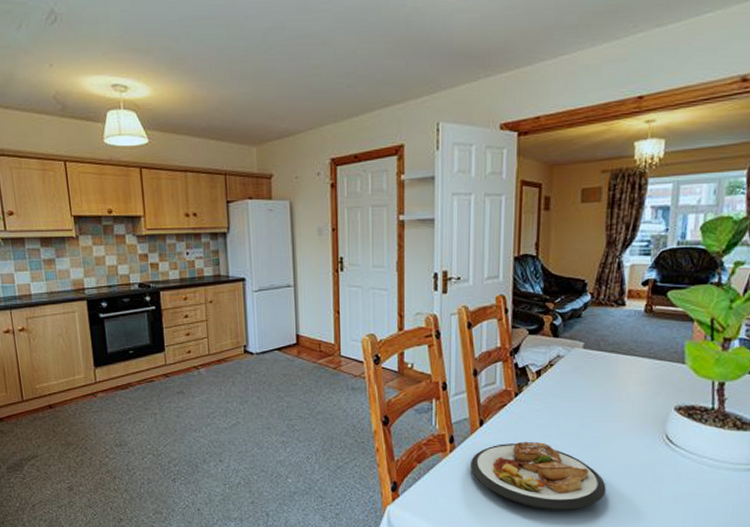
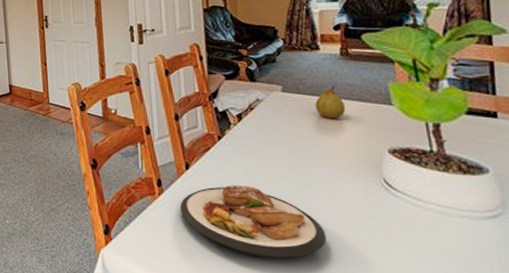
fruit: none [613,343,642,377] -> present [315,85,346,119]

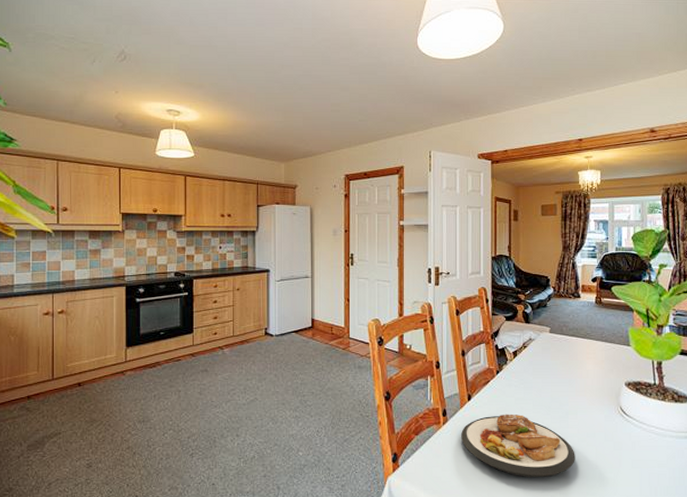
fruit: present [315,85,346,119] -> none [574,328,597,357]

